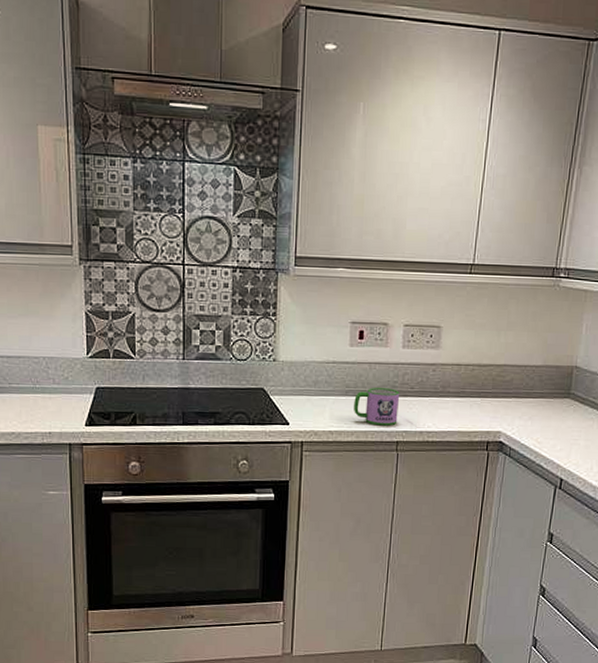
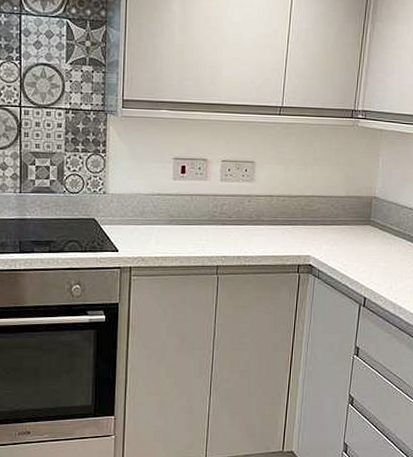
mug: present [354,388,400,426] -> none [177,217,219,252]

